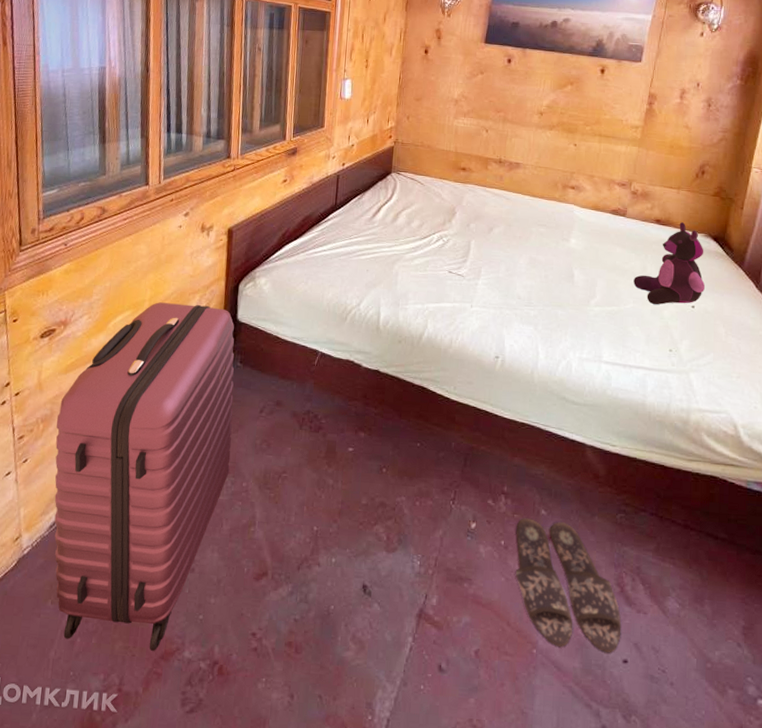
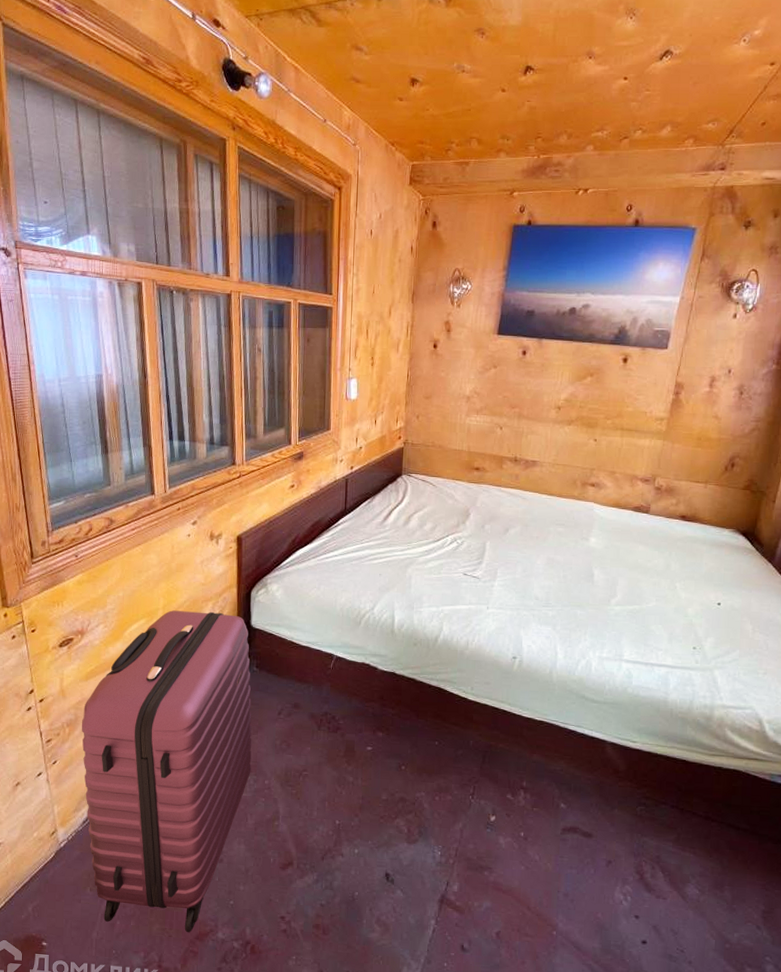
slippers: present [516,518,622,653] -> none [535,811,641,935]
stuffed animal: present [633,222,705,305] -> none [656,518,732,603]

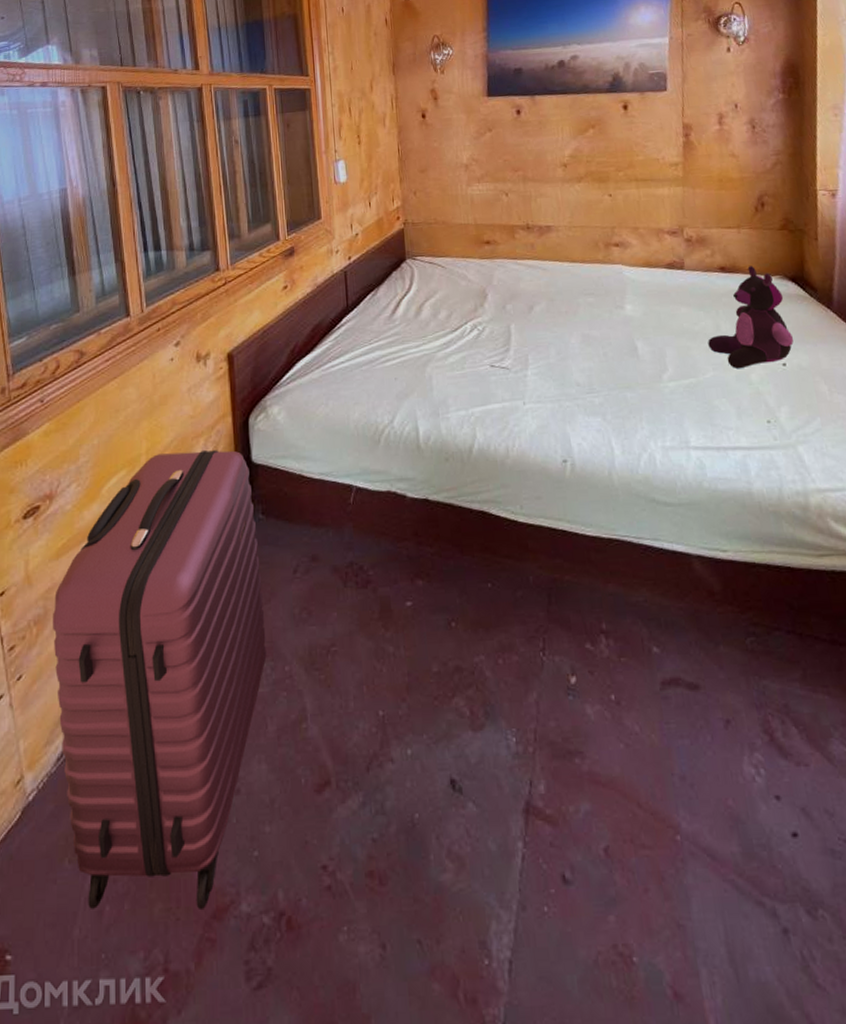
stuffed animal: none [656,518,732,603] -> present [708,266,794,369]

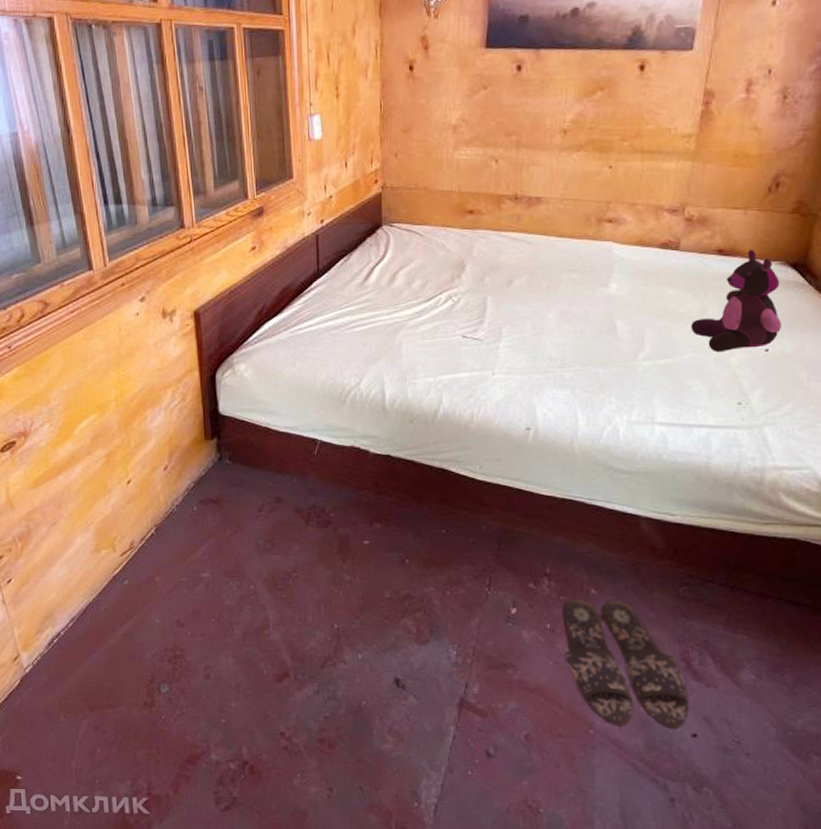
suitcase: present [52,449,267,909] -> none [34,400,233,756]
slippers: none [626,659,782,827] -> present [563,599,689,729]

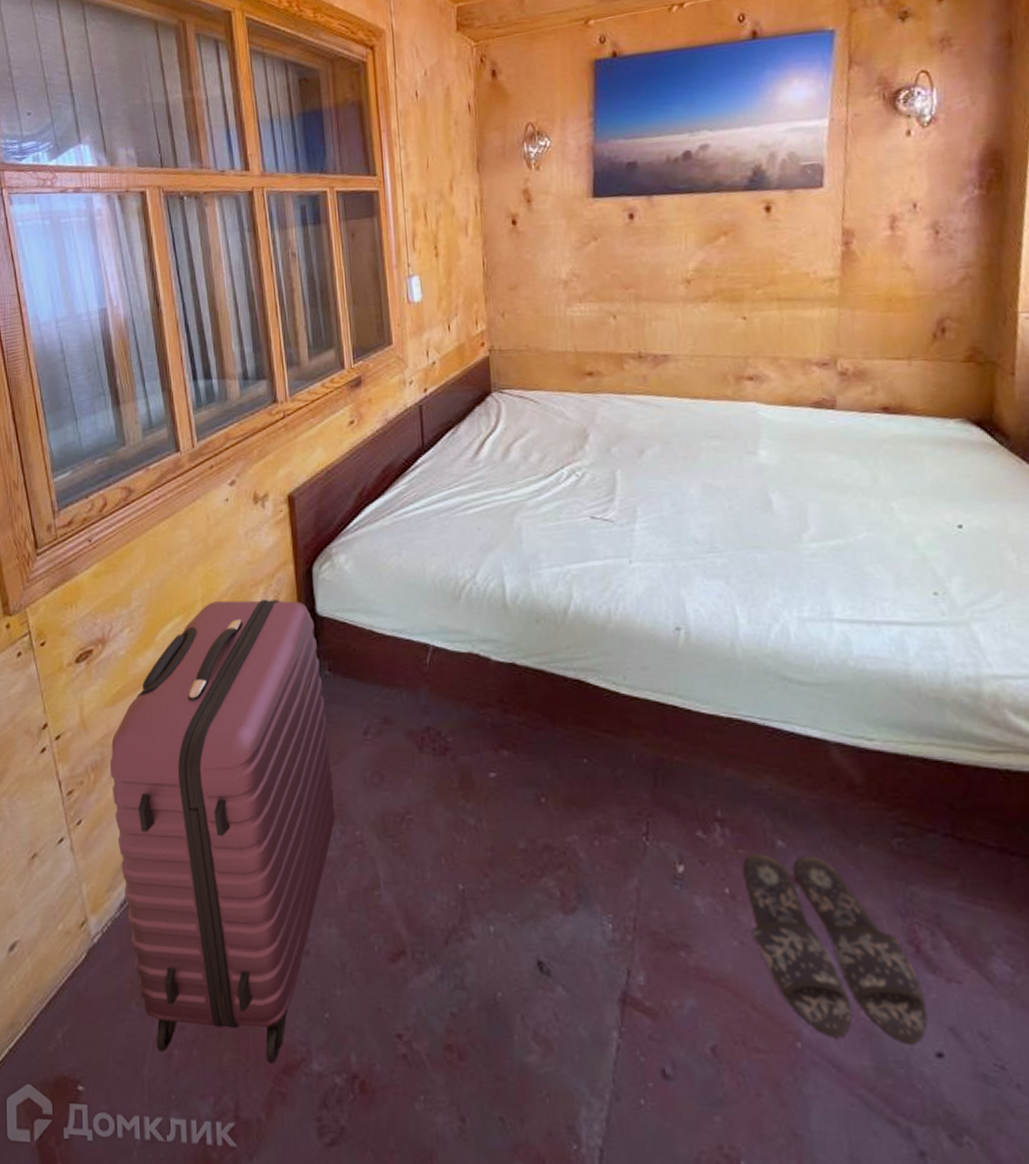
suitcase: none [34,400,233,756] -> present [109,599,336,1064]
stuffed animal: present [691,250,781,353] -> none [862,406,974,530]

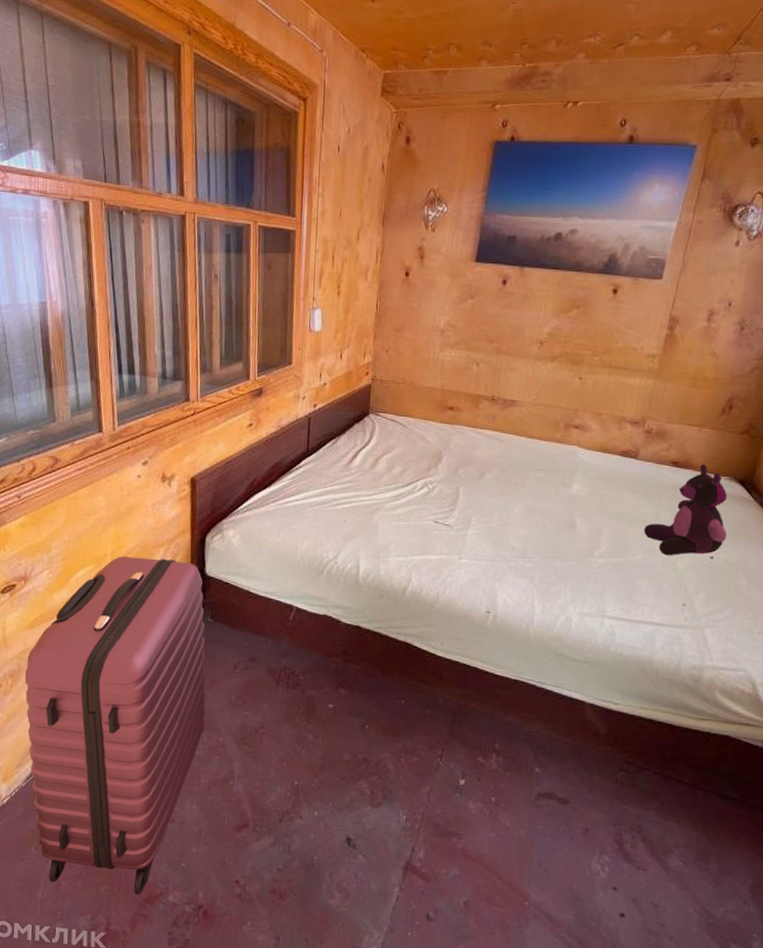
slippers: present [743,853,927,1044] -> none [507,775,619,907]
stuffed animal: none [862,406,974,530] -> present [644,464,728,556]

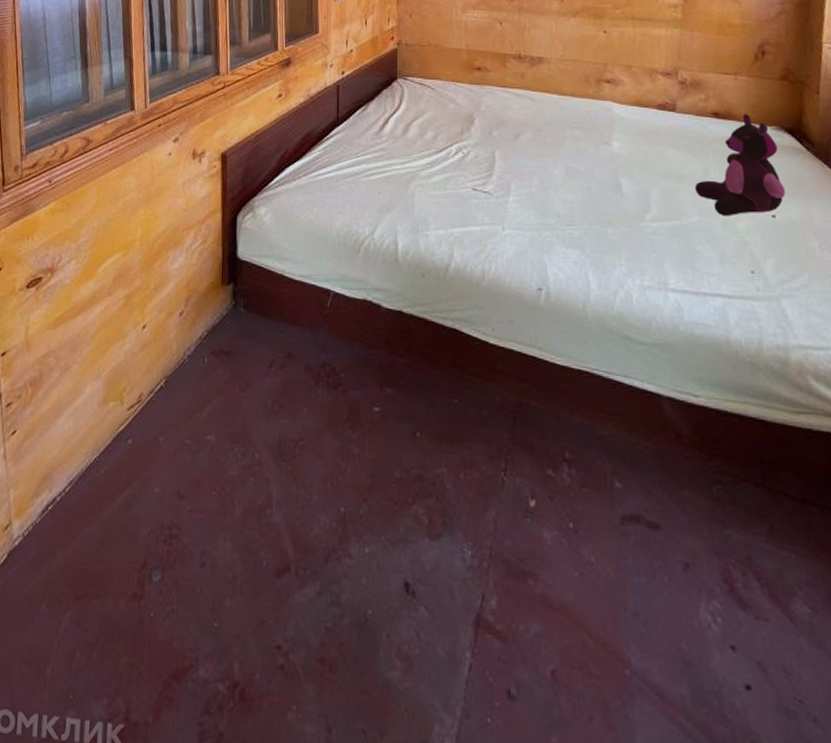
suitcase: present [24,556,206,895] -> none [45,241,239,669]

